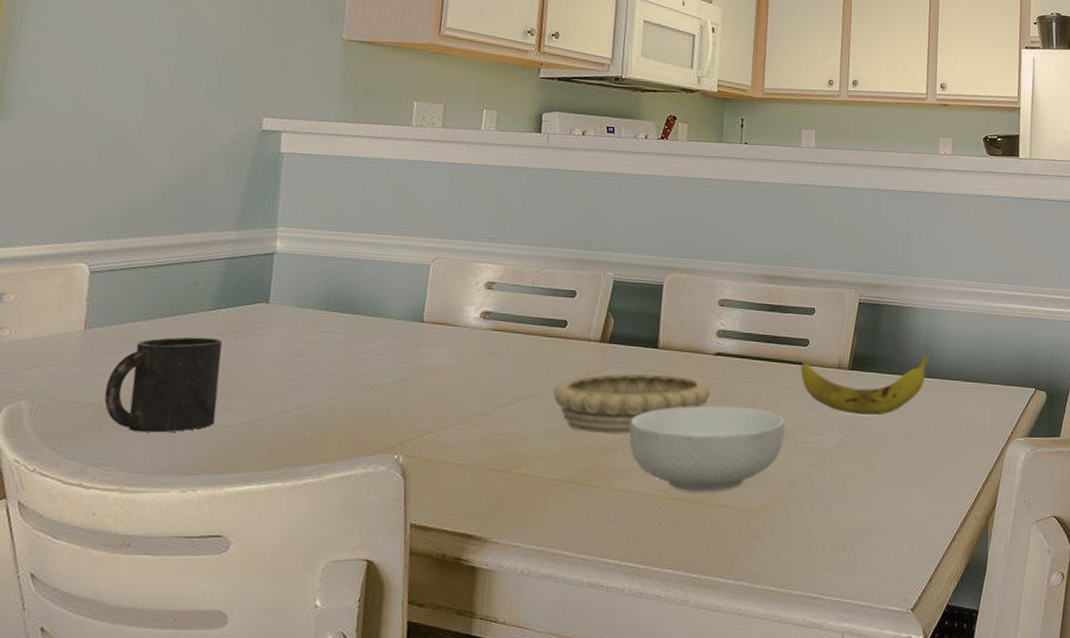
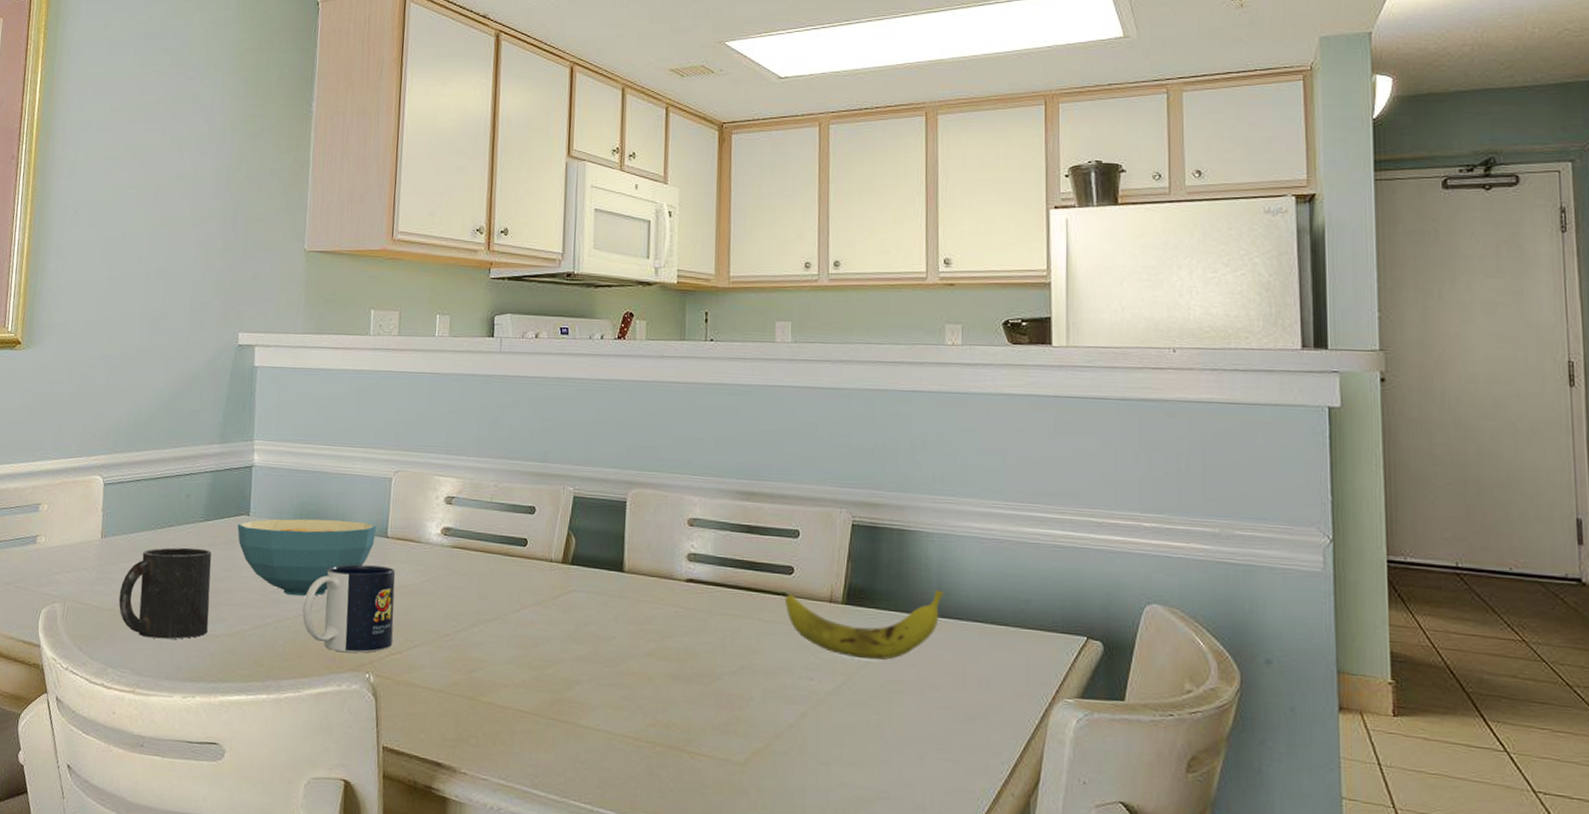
cereal bowl: none [254,305,412,383] -> present [237,518,376,596]
mug: none [326,349,431,435] -> present [302,564,396,653]
decorative bowl: present [553,374,711,435] -> none [516,599,683,667]
cereal bowl: present [629,405,785,493] -> none [596,638,769,738]

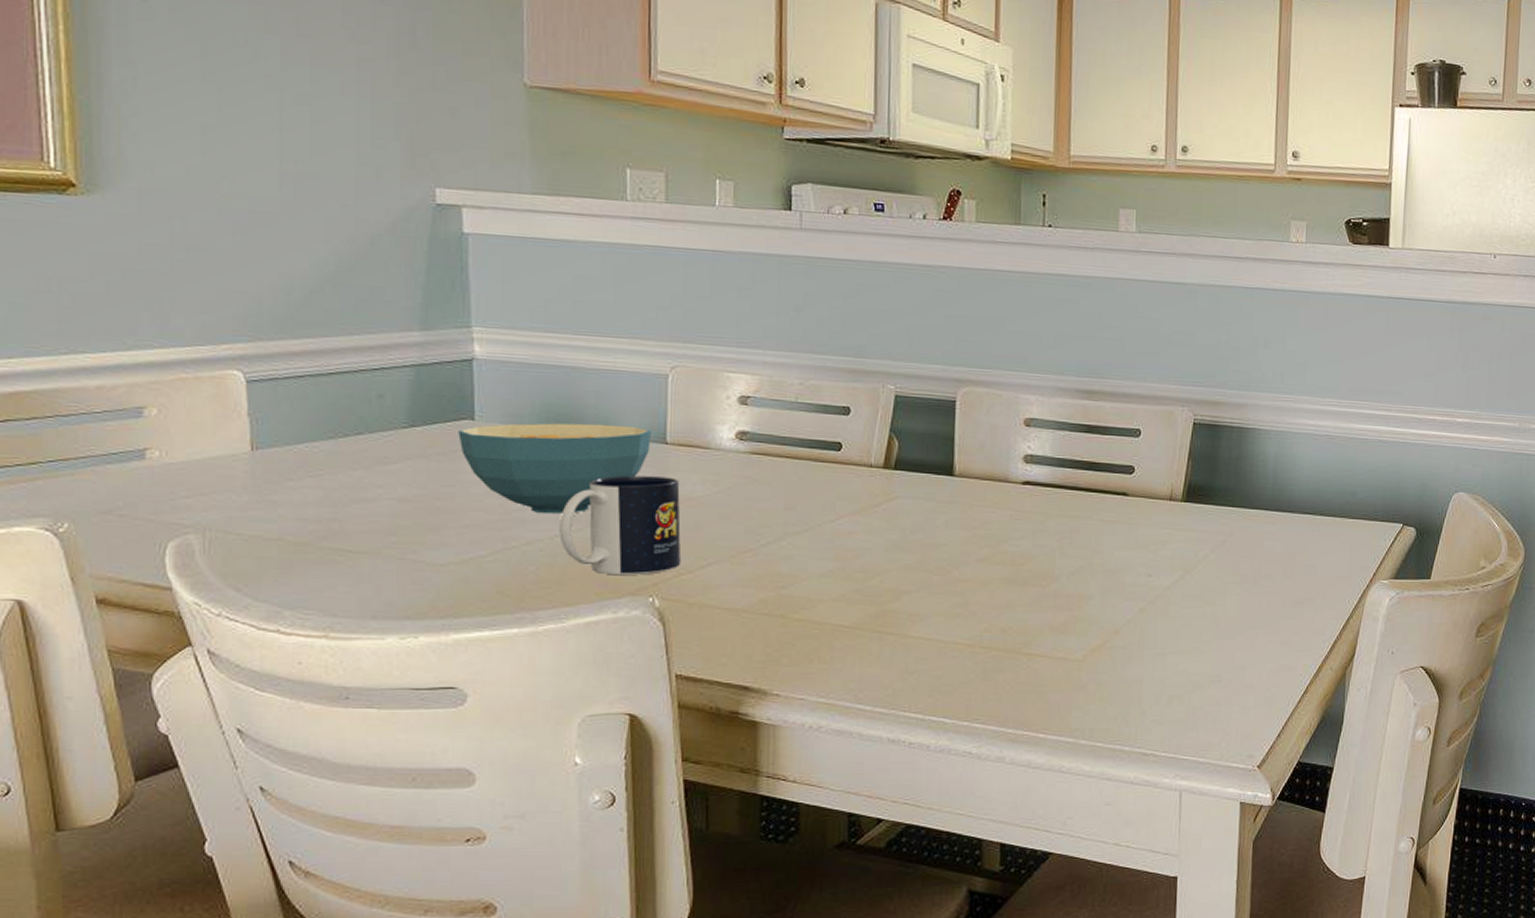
mug: present [118,547,212,640] -> none [289,460,428,572]
banana: present [784,590,944,660] -> none [1124,485,1279,554]

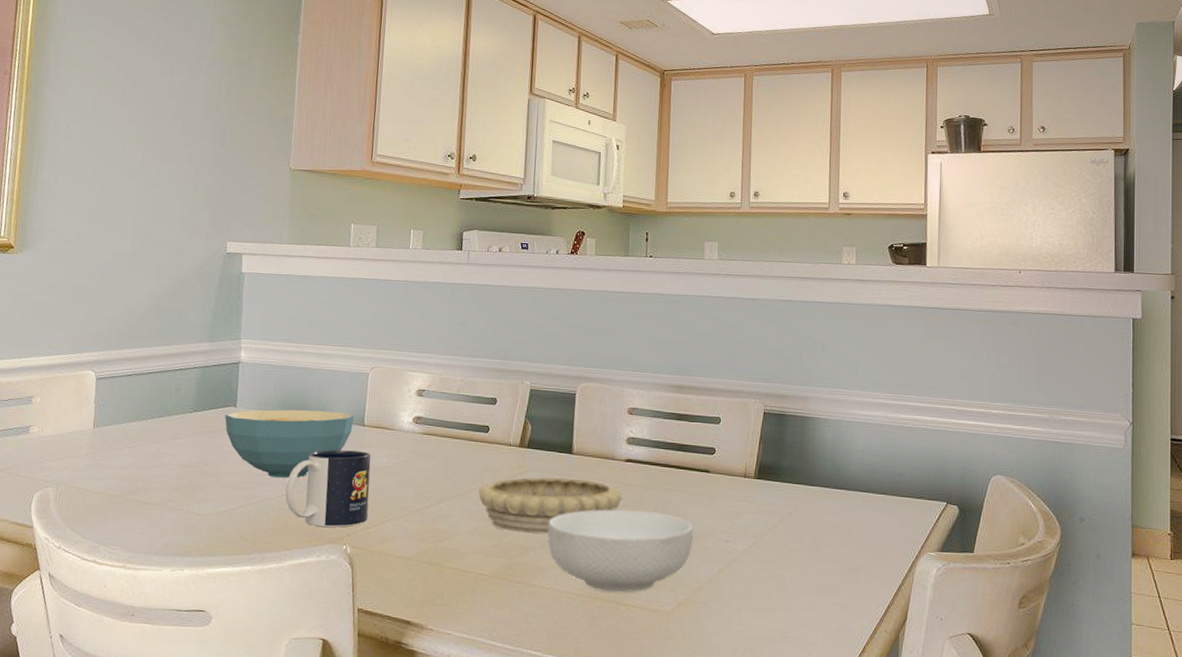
decorative bowl: none [831,505,1020,575] -> present [478,477,622,535]
cereal bowl: none [924,542,1108,640] -> present [547,509,693,593]

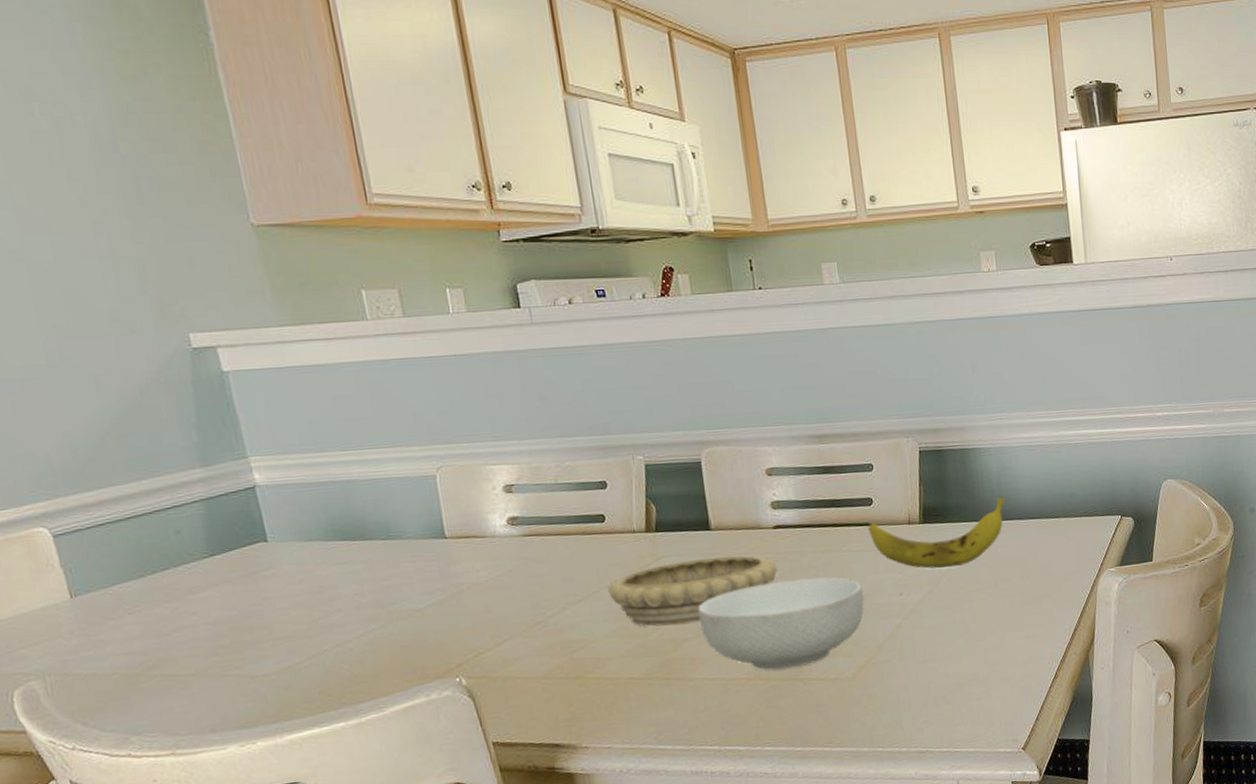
cereal bowl: present [225,409,354,479] -> none [254,526,432,618]
mug: present [285,450,371,527] -> none [362,568,478,663]
banana: none [707,466,836,525] -> present [867,497,1005,569]

